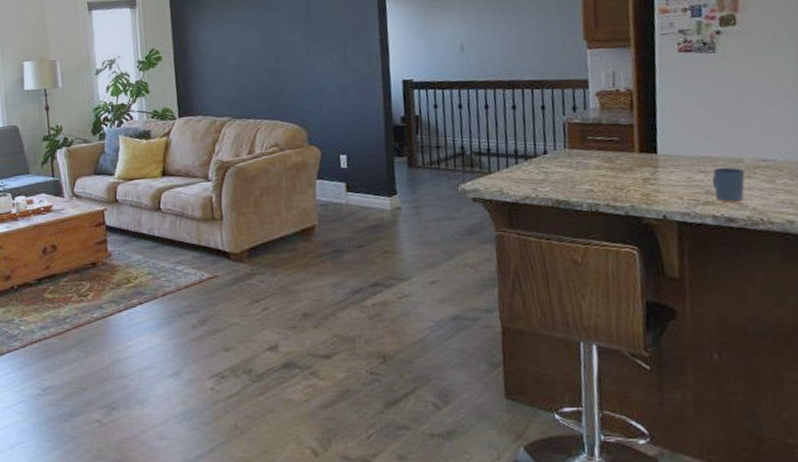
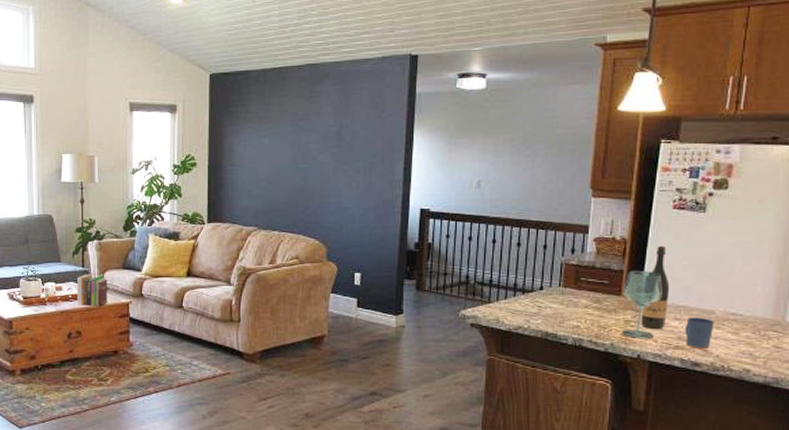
books: none [48,182,82,218] -> present [77,274,108,307]
wine glass: none [635,122,682,198] -> present [622,270,663,340]
wine bottle: none [660,92,690,186] -> present [641,245,670,330]

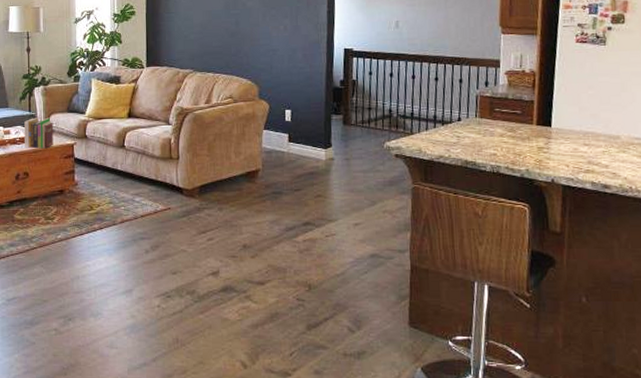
wine glass: present [622,270,663,340] -> none [533,100,571,165]
wine bottle: present [641,245,670,330] -> none [552,76,578,156]
mug: present [685,317,714,350] -> none [593,142,621,173]

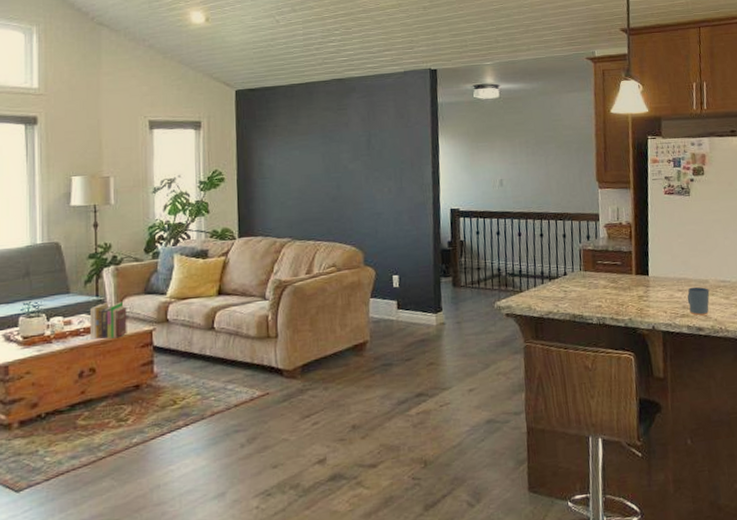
mug: none [593,142,621,173] -> present [687,286,710,316]

